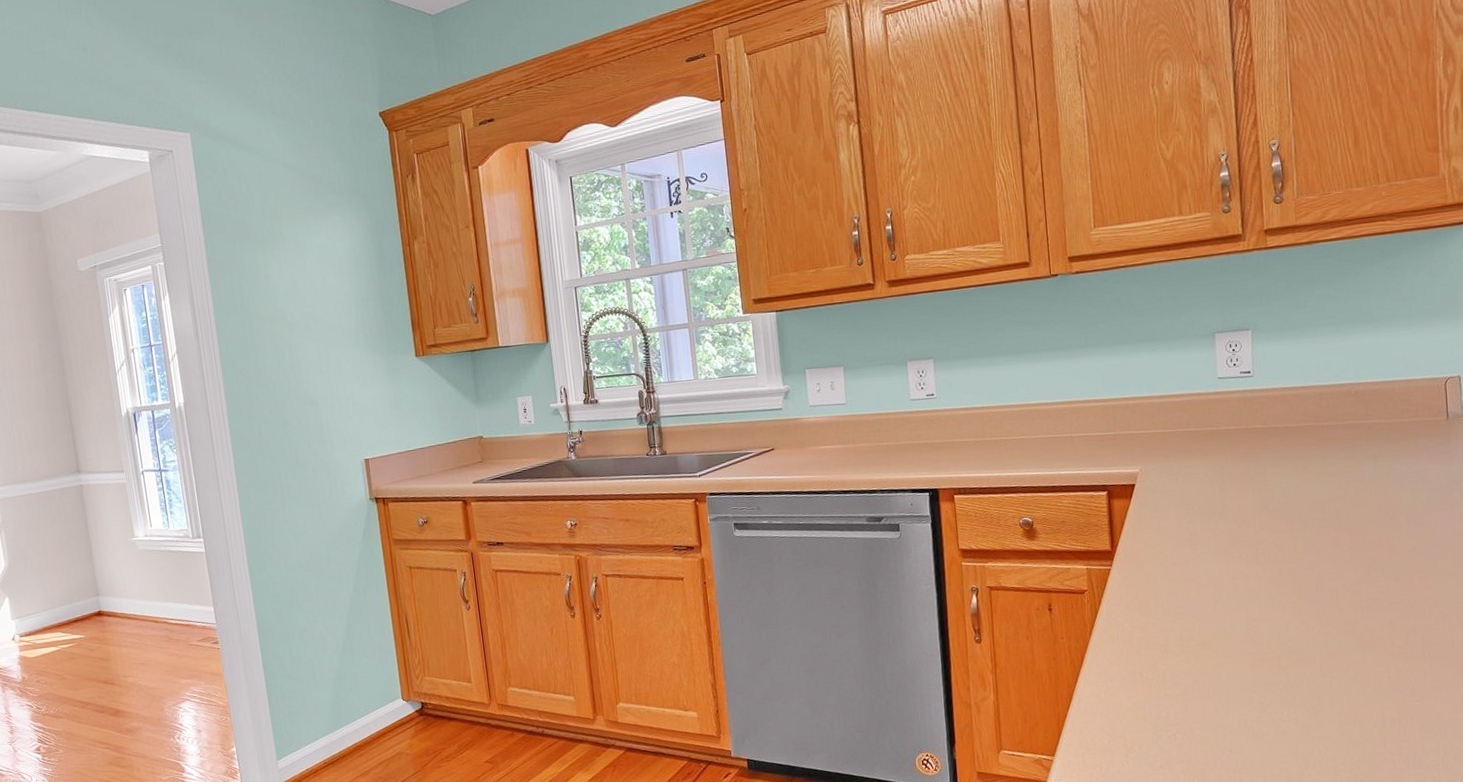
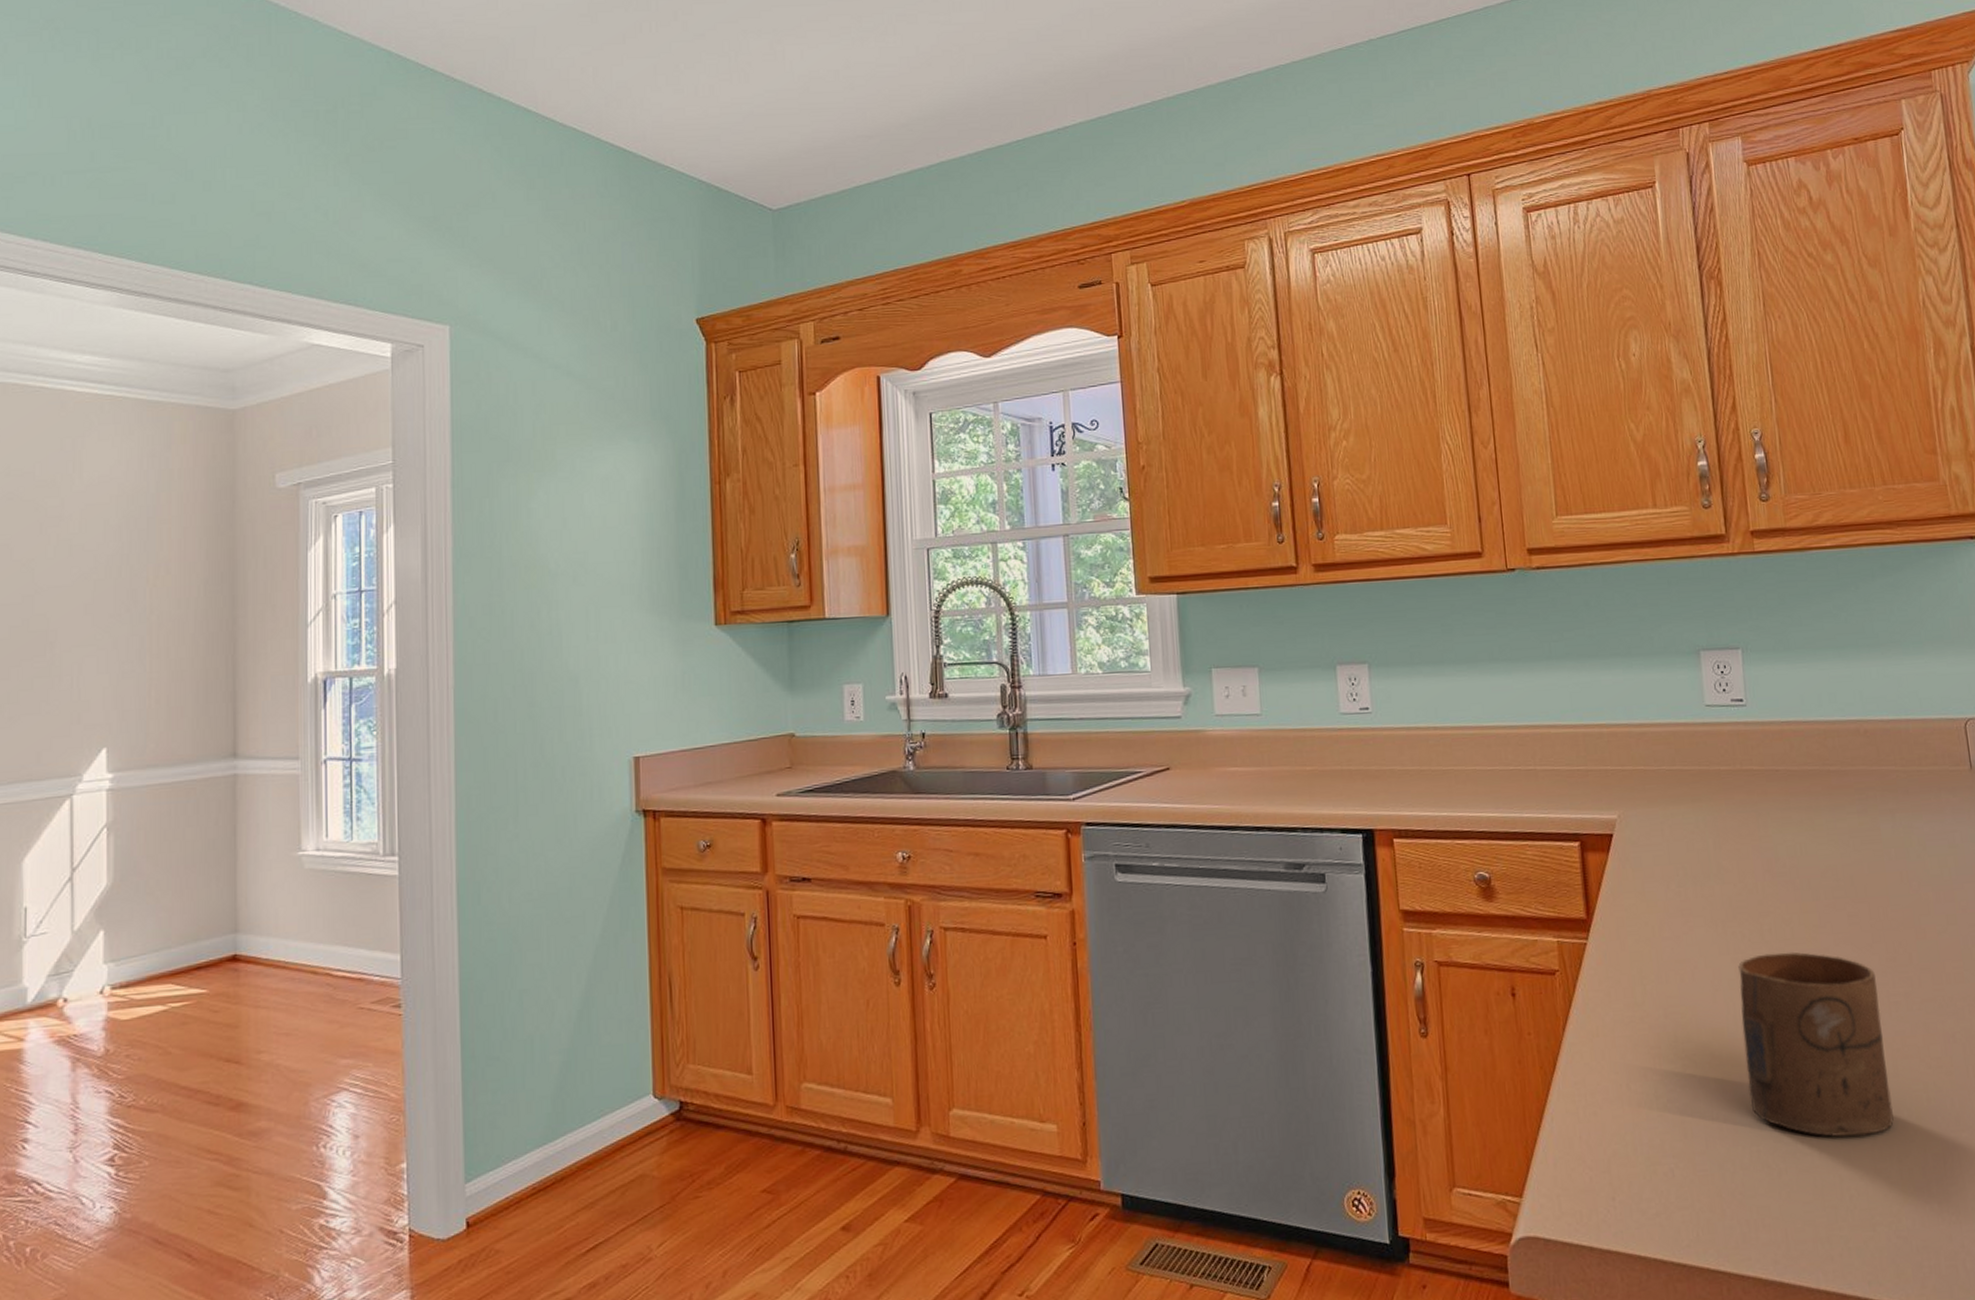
cup: none [1236,569,1359,708] -> present [1738,951,1894,1137]

